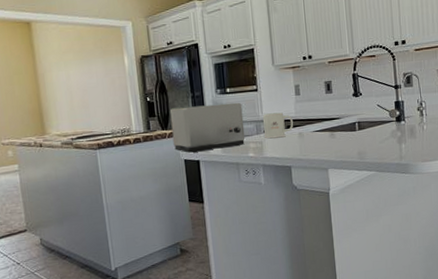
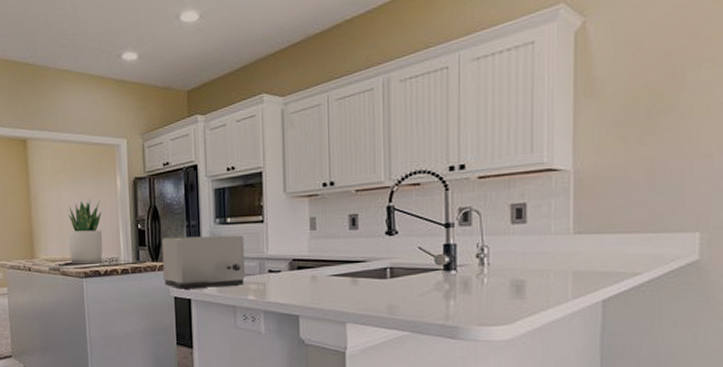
planter: none [79,76,115,138] -> present [68,198,103,265]
mug: present [262,112,294,139] -> none [267,249,306,280]

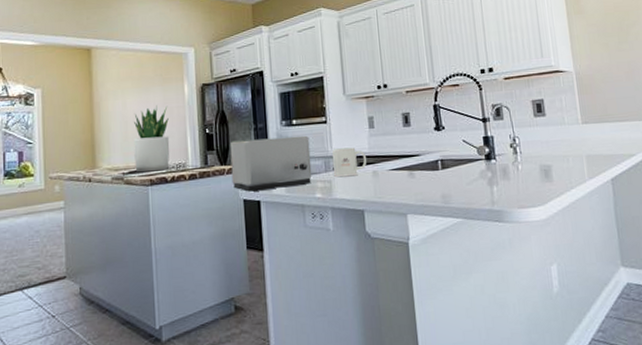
mug: none [267,249,306,280] -> present [332,147,367,178]

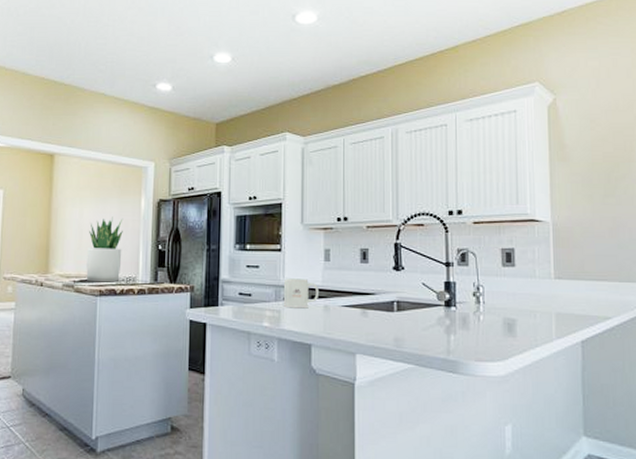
toaster: present [230,135,312,192] -> none [180,260,262,313]

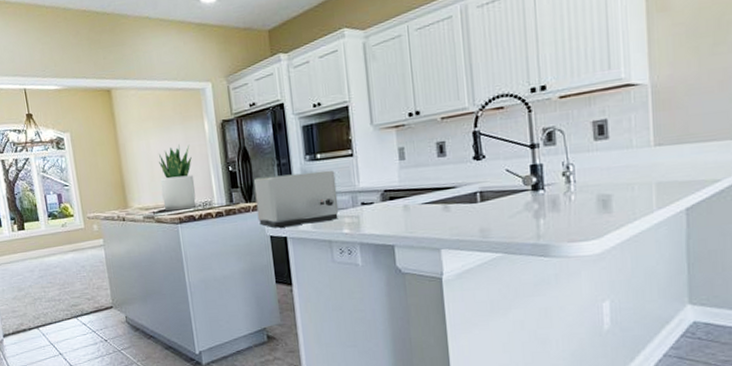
toaster: none [180,260,262,313] -> present [253,170,339,228]
mug: present [283,278,320,309] -> none [359,181,398,213]

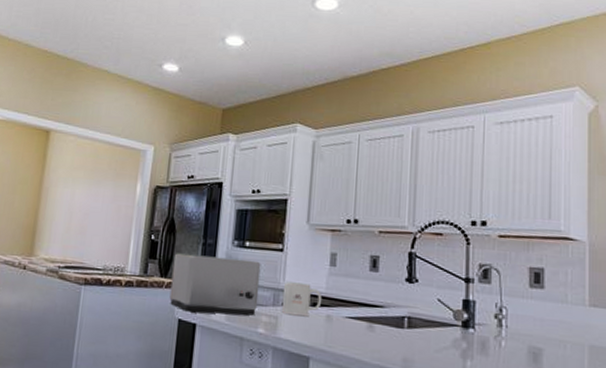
planter: present [159,144,196,211] -> none [71,200,117,272]
mug: none [359,181,398,213] -> present [281,281,323,317]

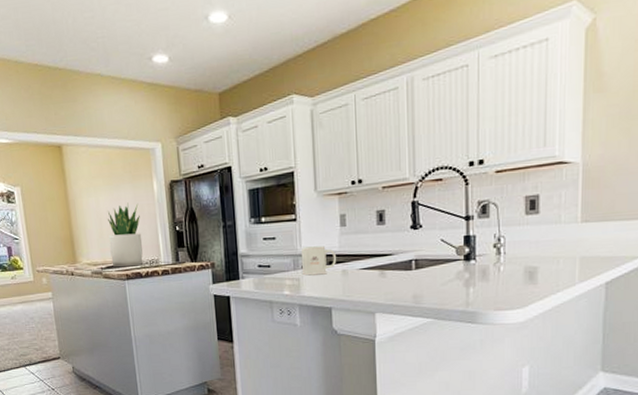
planter: none [71,200,117,272] -> present [108,202,143,268]
toaster: present [169,253,261,316] -> none [199,233,281,288]

